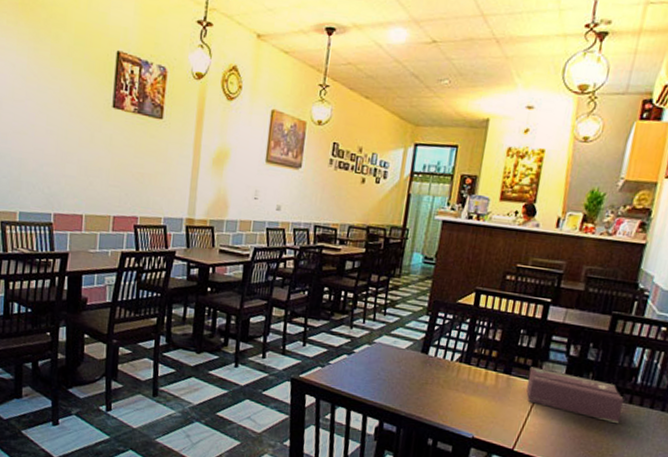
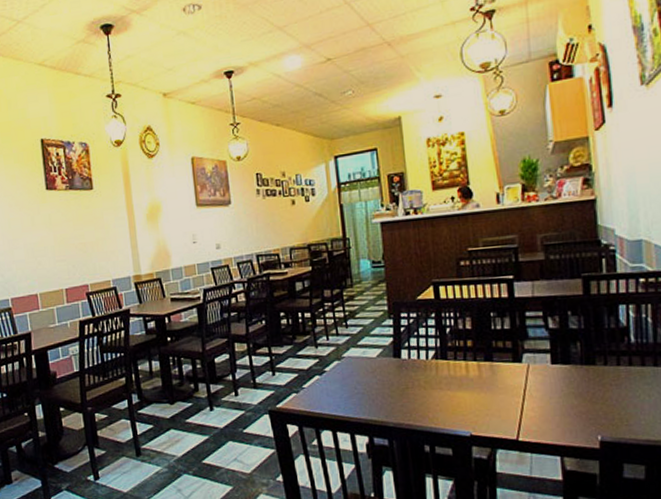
tissue box: present [526,366,624,423] -> none [511,348,624,390]

